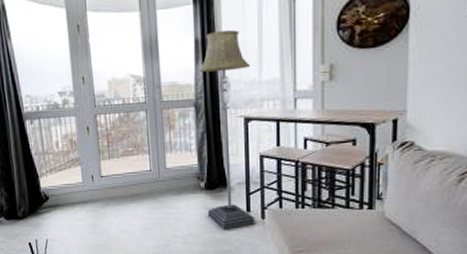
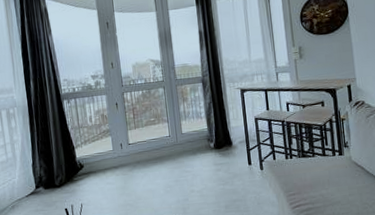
floor lamp: present [197,30,255,229] -> none [202,24,256,181]

